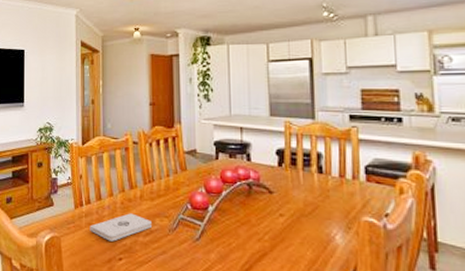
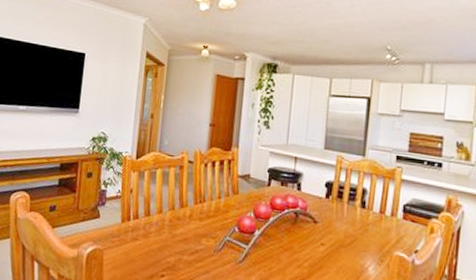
notepad: present [90,213,151,242] -> none [134,231,198,258]

